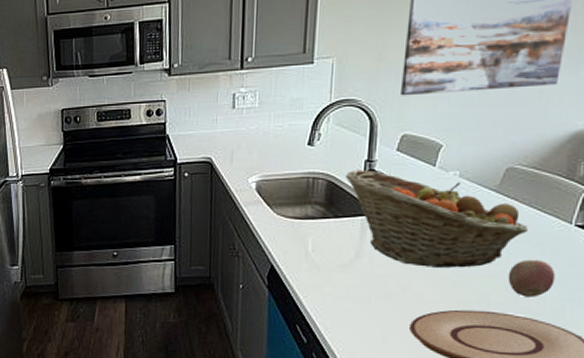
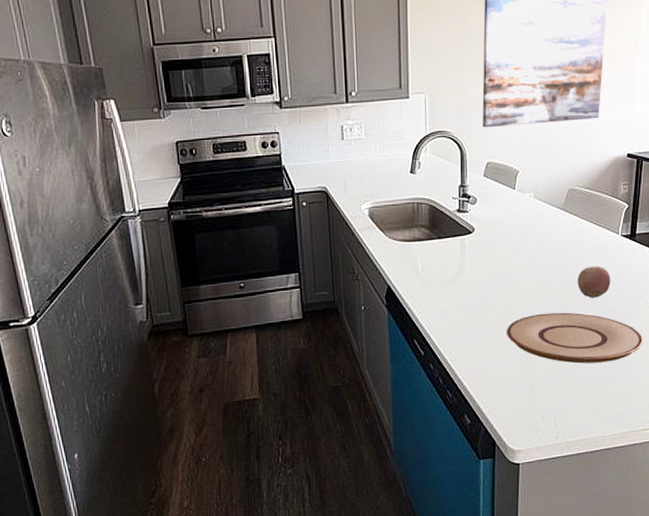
fruit basket: present [346,170,528,268] -> none [444,194,588,278]

